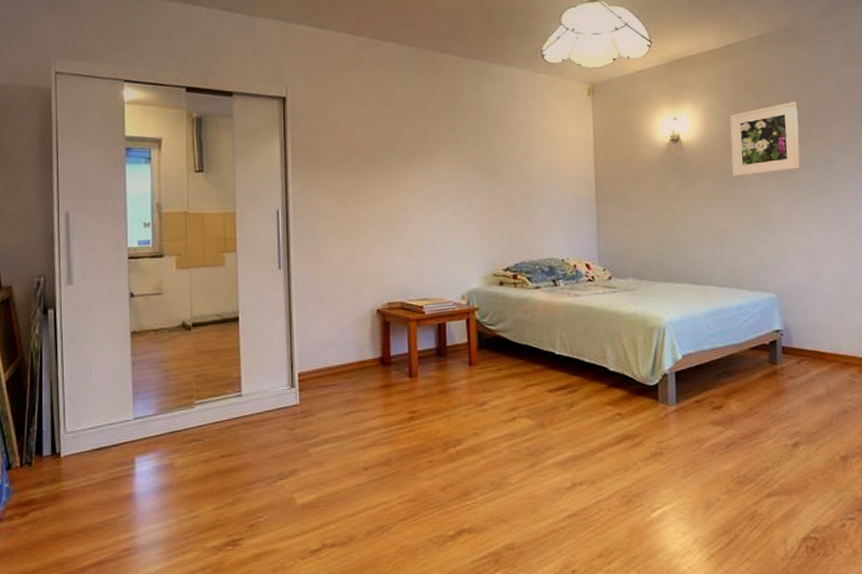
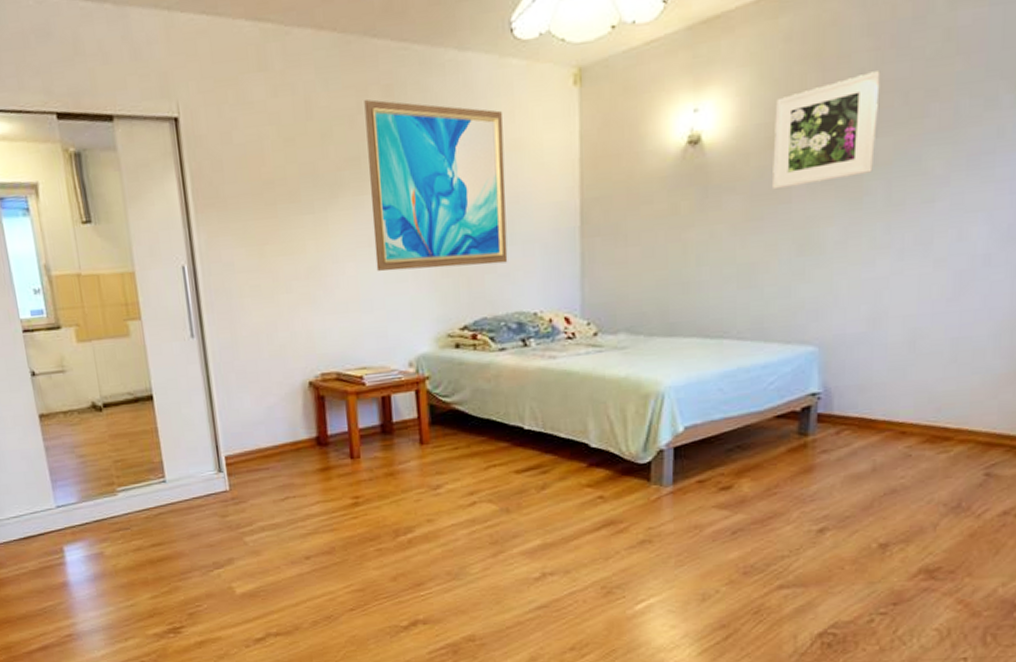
wall art: none [433,95,541,222] -> present [364,99,508,272]

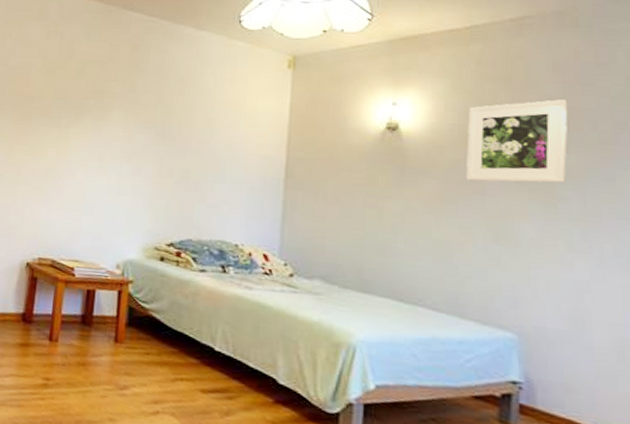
wall art: present [364,99,508,272] -> none [102,52,225,197]

